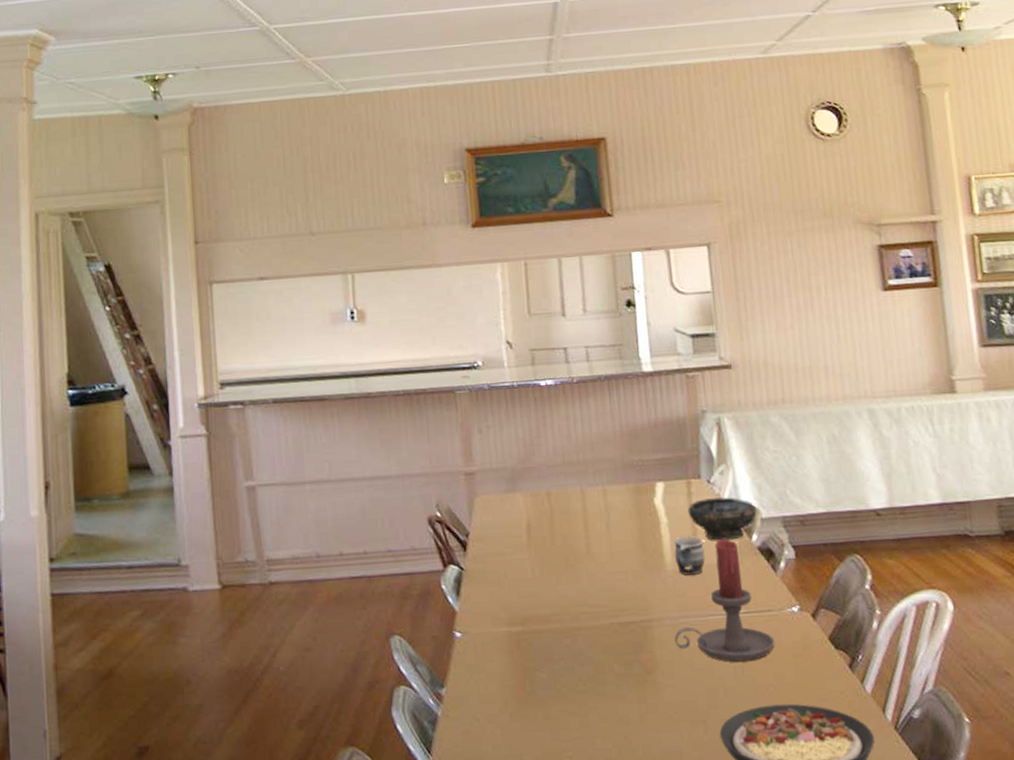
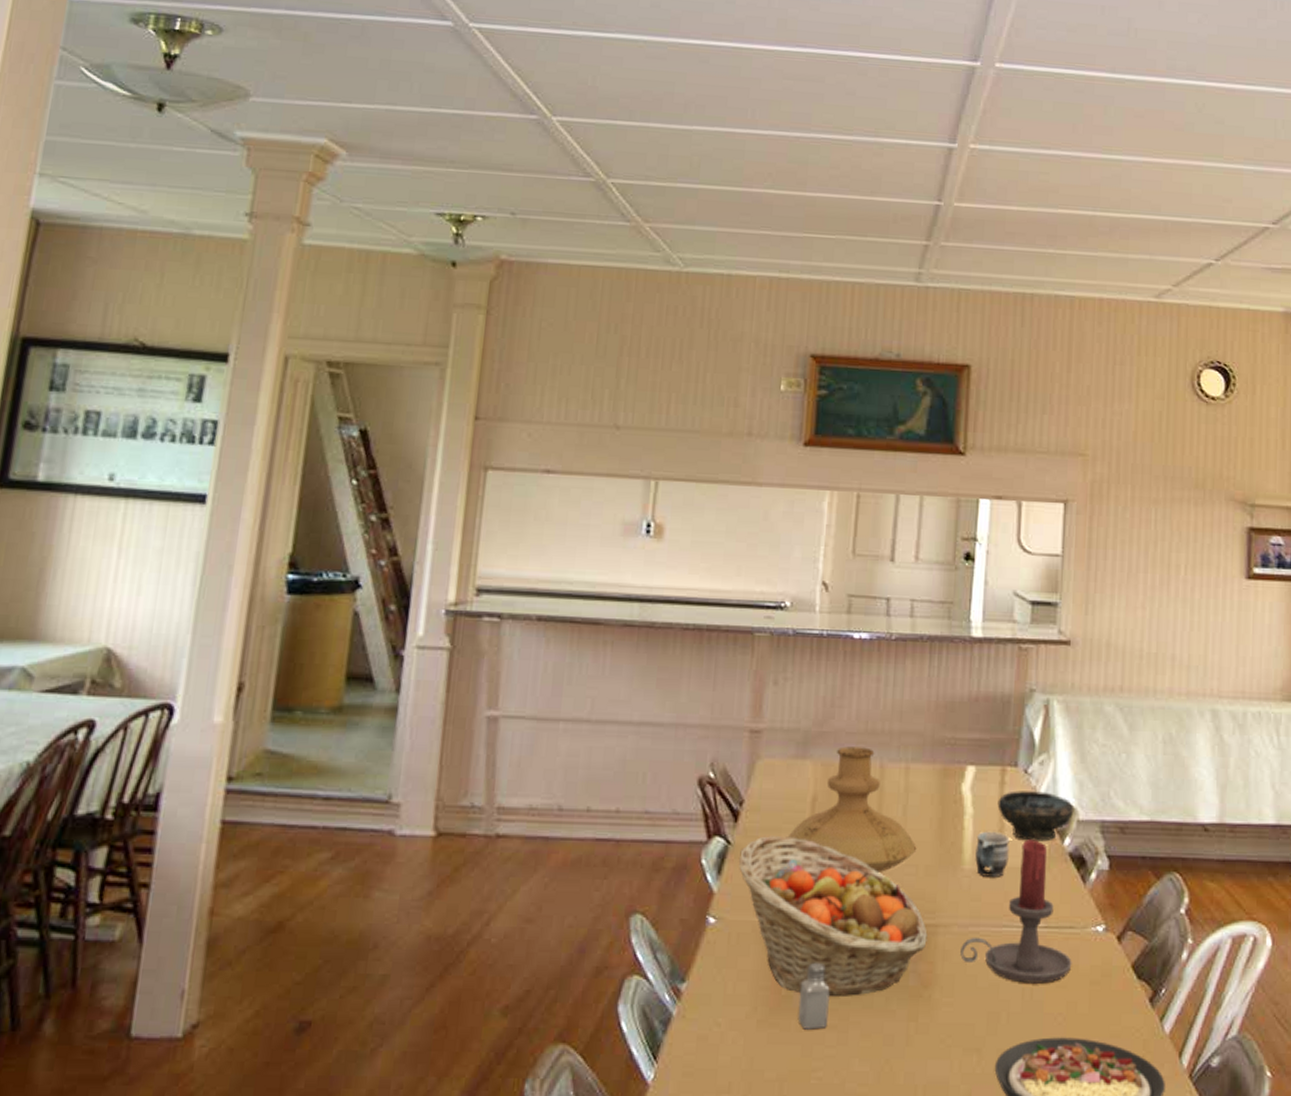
fruit basket: none [473,558,645,688] -> present [739,836,928,996]
vase: none [510,476,624,581] -> present [787,746,917,872]
saltshaker: none [541,660,570,718] -> present [797,962,830,1030]

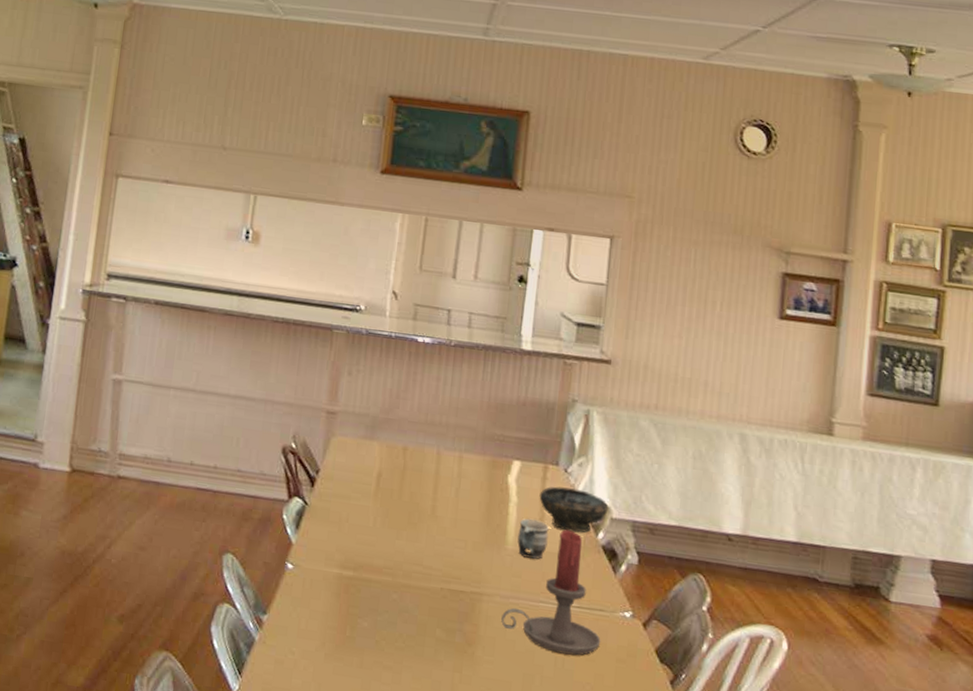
fruit basket: present [739,836,928,996] -> none [314,501,473,645]
vase: present [787,746,917,872] -> none [355,433,467,543]
saltshaker: present [797,962,830,1030] -> none [359,611,387,668]

